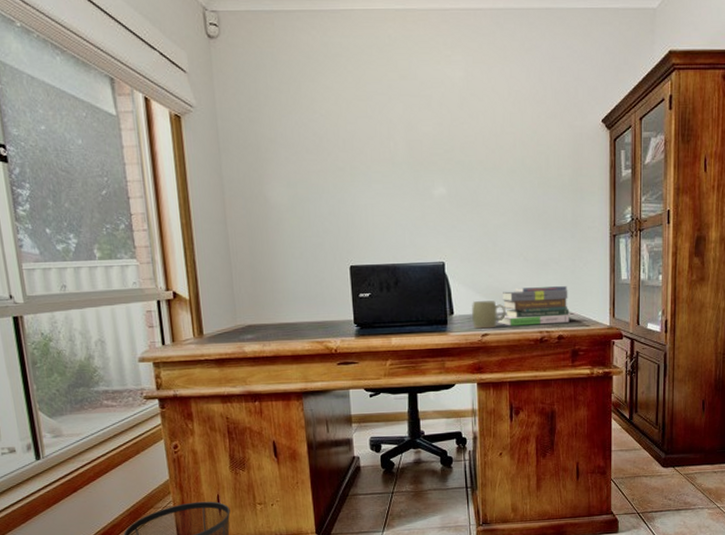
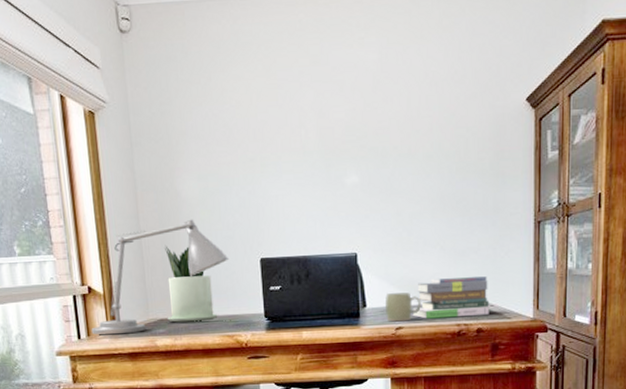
desk lamp: none [176,225,319,341] -> present [91,219,229,335]
planter: none [253,251,309,329] -> present [165,245,219,323]

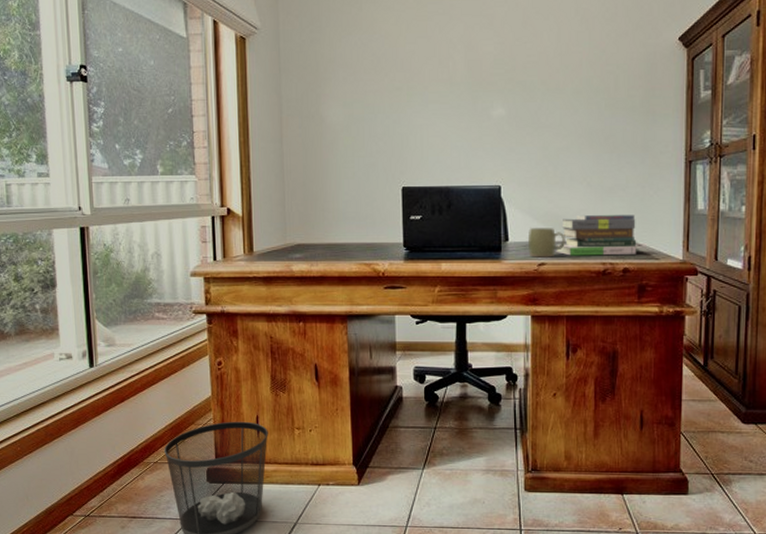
desk lamp: present [91,219,229,335] -> none [227,145,371,258]
planter: present [165,245,219,323] -> none [304,169,357,248]

